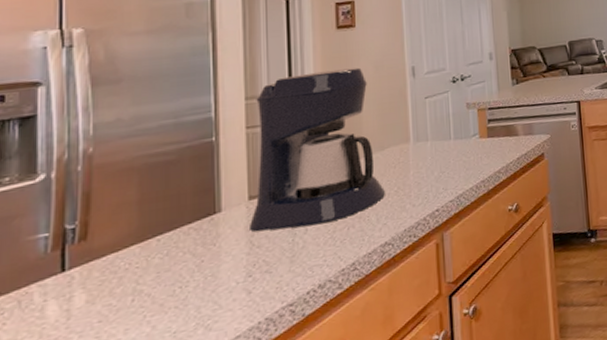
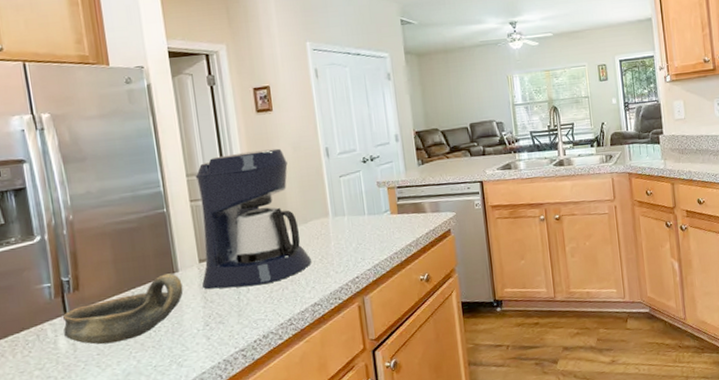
oil lamp: none [57,213,224,309] -> present [63,273,183,345]

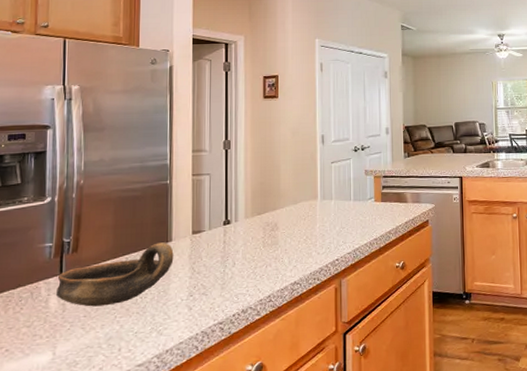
coffee maker: present [195,148,311,290] -> none [191,132,296,261]

